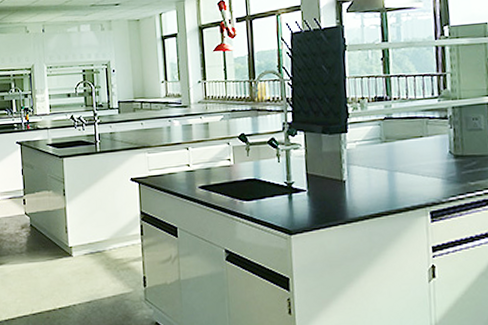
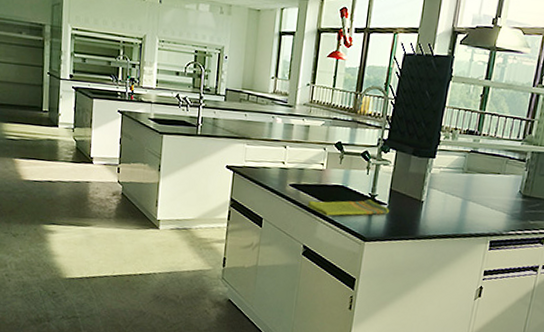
dish towel: none [221,188,311,214] -> present [307,199,390,216]

